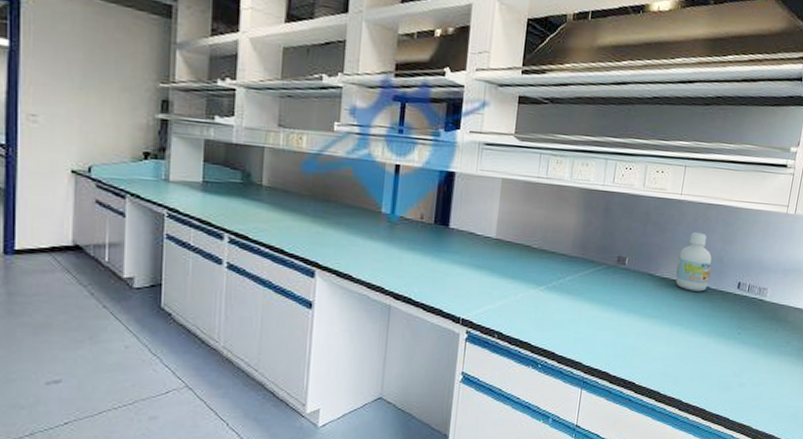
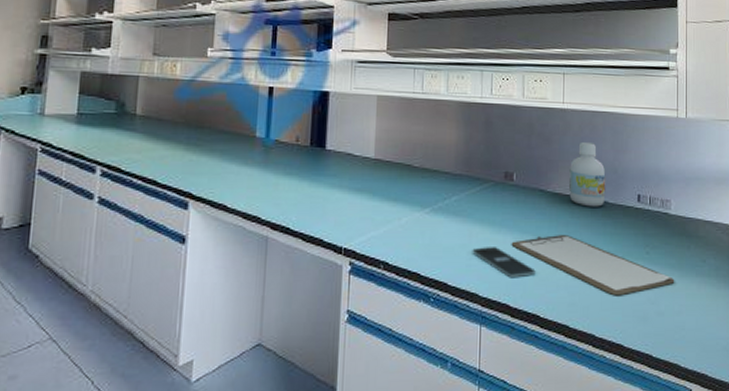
calculator: none [580,322,636,350] -> present [472,247,536,278]
clipboard: none [616,315,760,369] -> present [511,235,675,296]

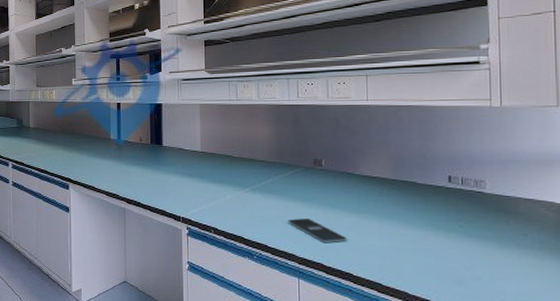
clipboard: present [511,235,675,296] -> none [323,210,492,262]
bottle: present [569,141,606,207] -> none [376,132,414,187]

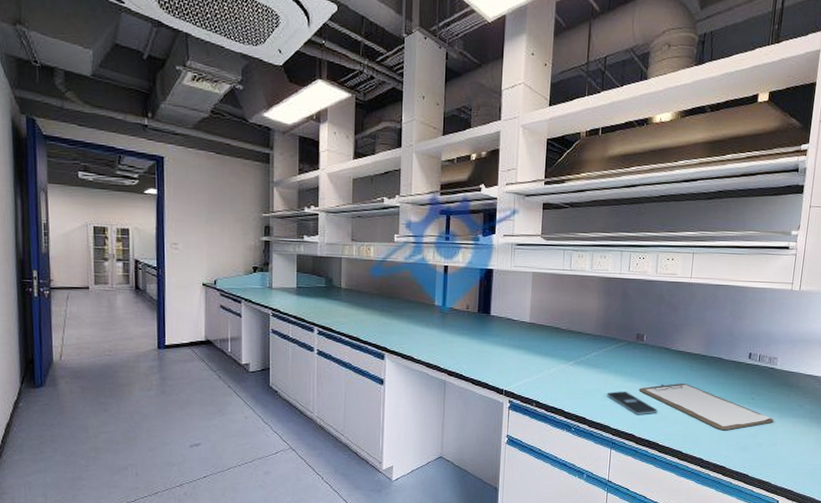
clipboard: none [323,210,492,262] -> present [639,383,774,431]

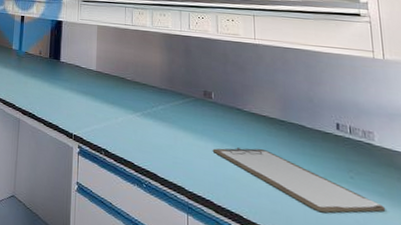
calculator: present [606,391,658,415] -> none [177,149,237,180]

